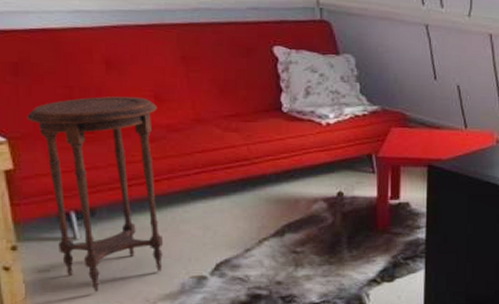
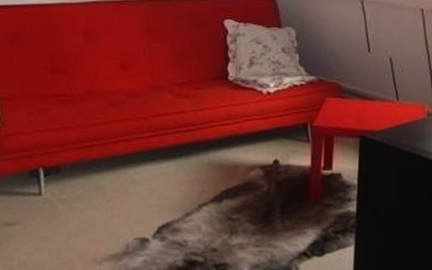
side table: present [26,96,164,293] -> none [15,63,122,249]

